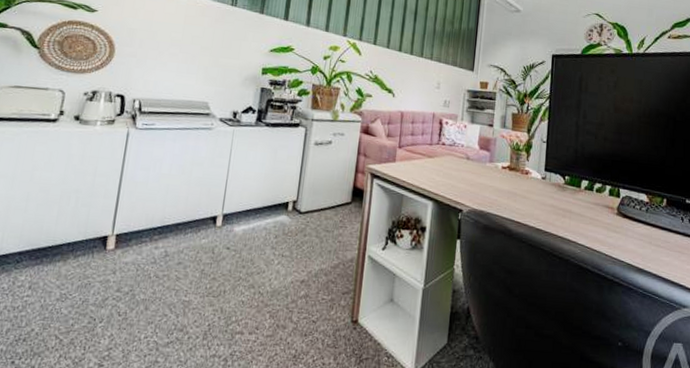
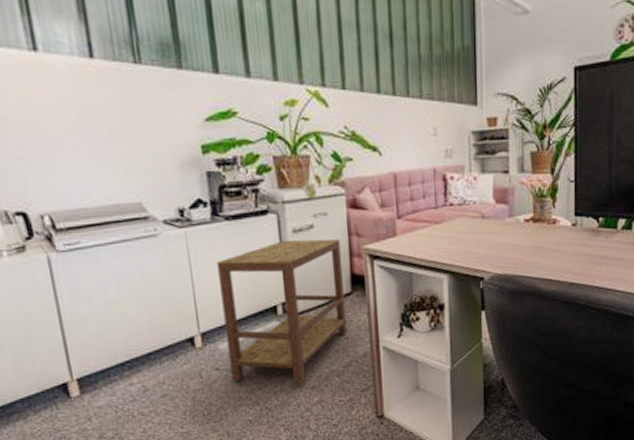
side table: none [237,149,351,278] -> present [215,239,348,386]

